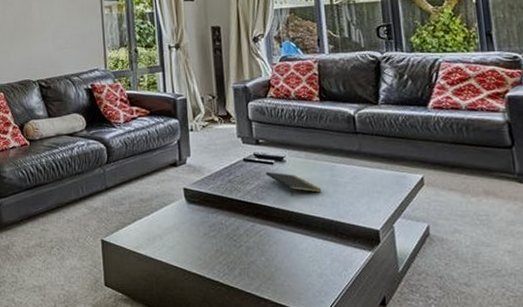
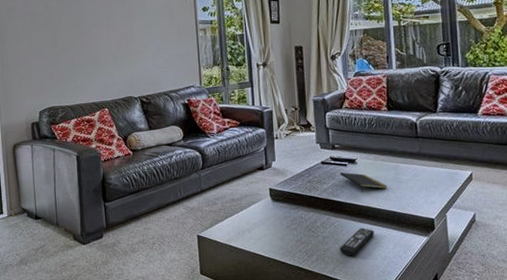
remote control: none [266,237,308,272] -> present [339,227,375,256]

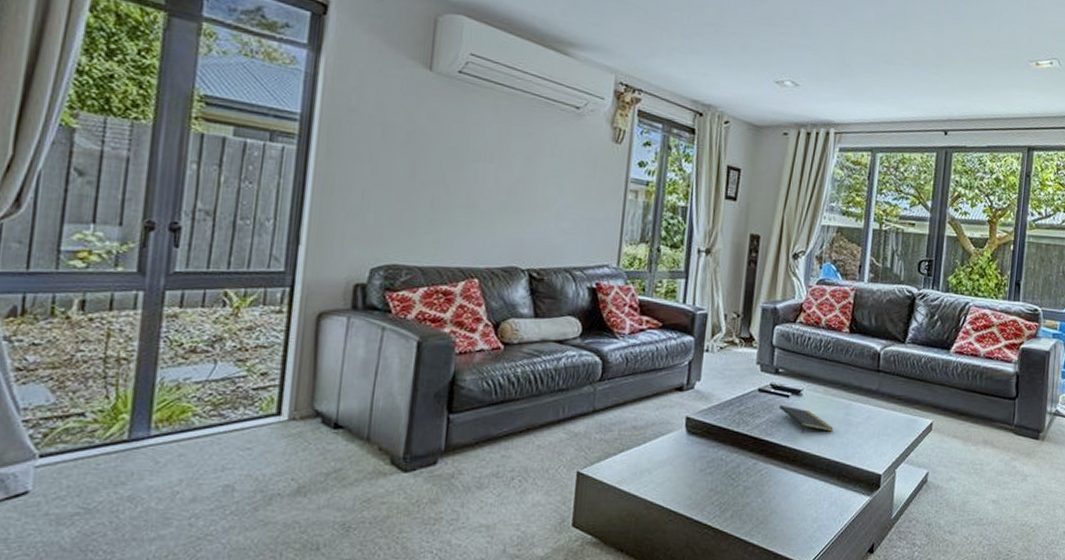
remote control: present [339,227,375,256] -> none [762,478,809,515]

